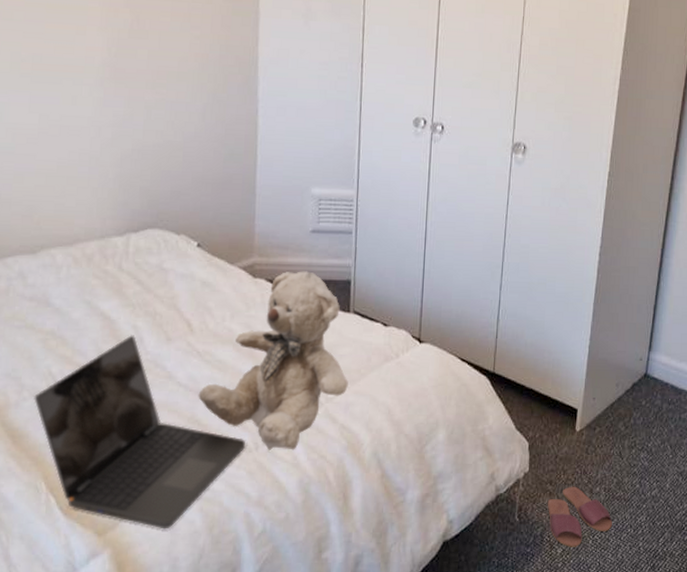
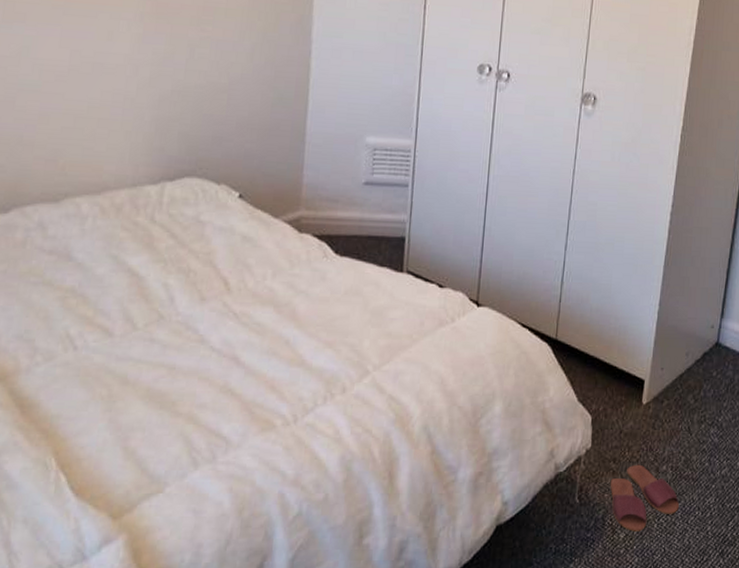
laptop: present [34,335,246,528] -> none [48,294,284,511]
teddy bear: present [198,271,348,450] -> none [232,226,399,424]

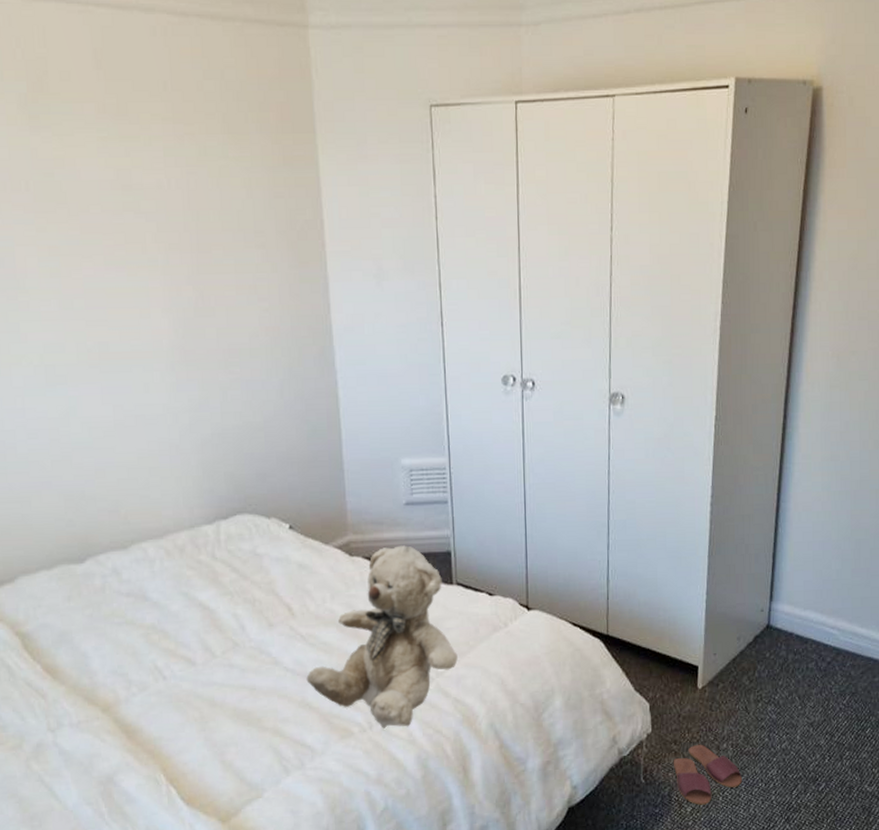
teddy bear: none [232,226,399,424] -> present [306,545,458,729]

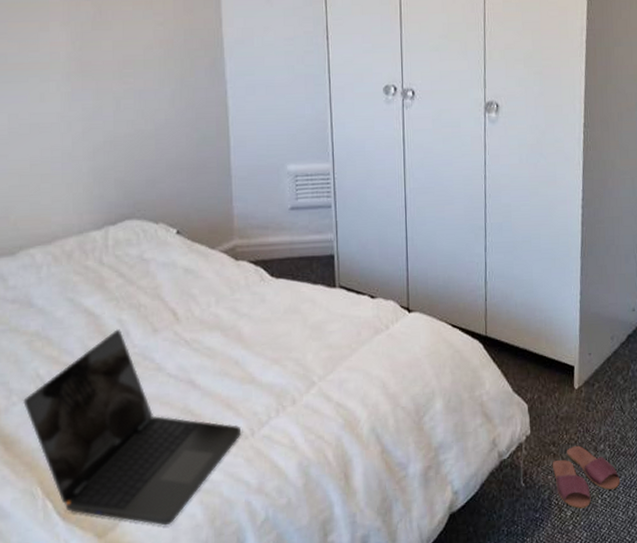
laptop: none [143,623,360,812] -> present [23,329,242,525]
teddy bear: present [306,545,458,729] -> none [189,249,340,435]

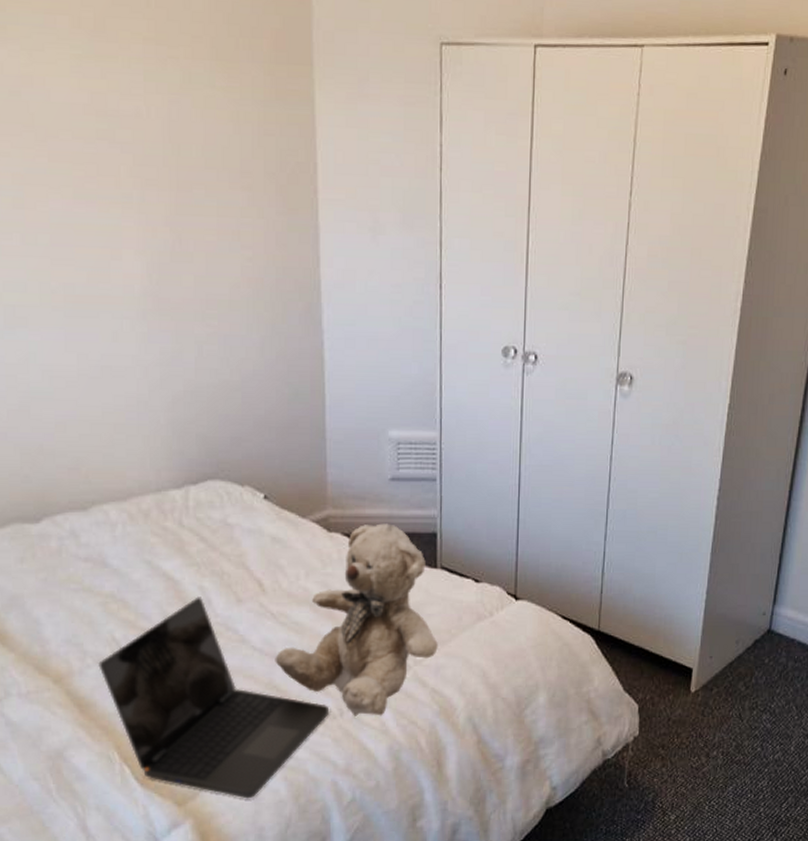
teddy bear: none [189,249,340,435] -> present [275,523,438,716]
slippers: present [552,445,620,509] -> none [659,750,730,813]

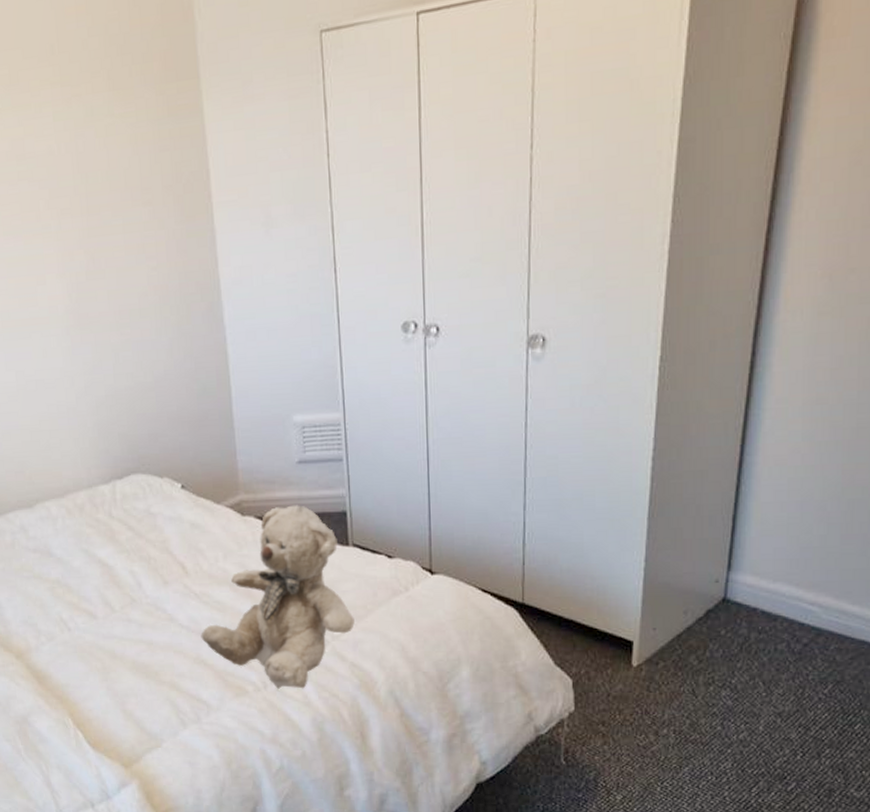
laptop: present [98,596,330,798] -> none [50,580,254,762]

